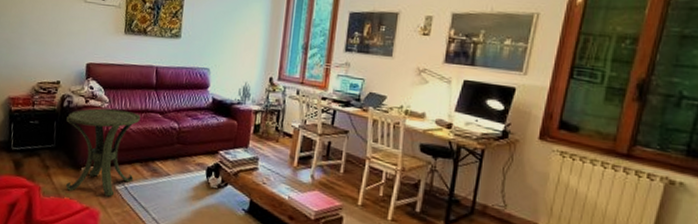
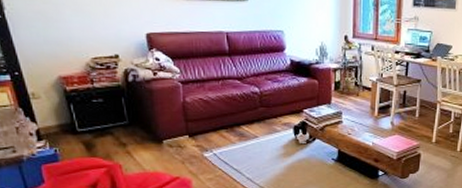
side table: present [66,108,141,197] -> none [135,79,222,165]

